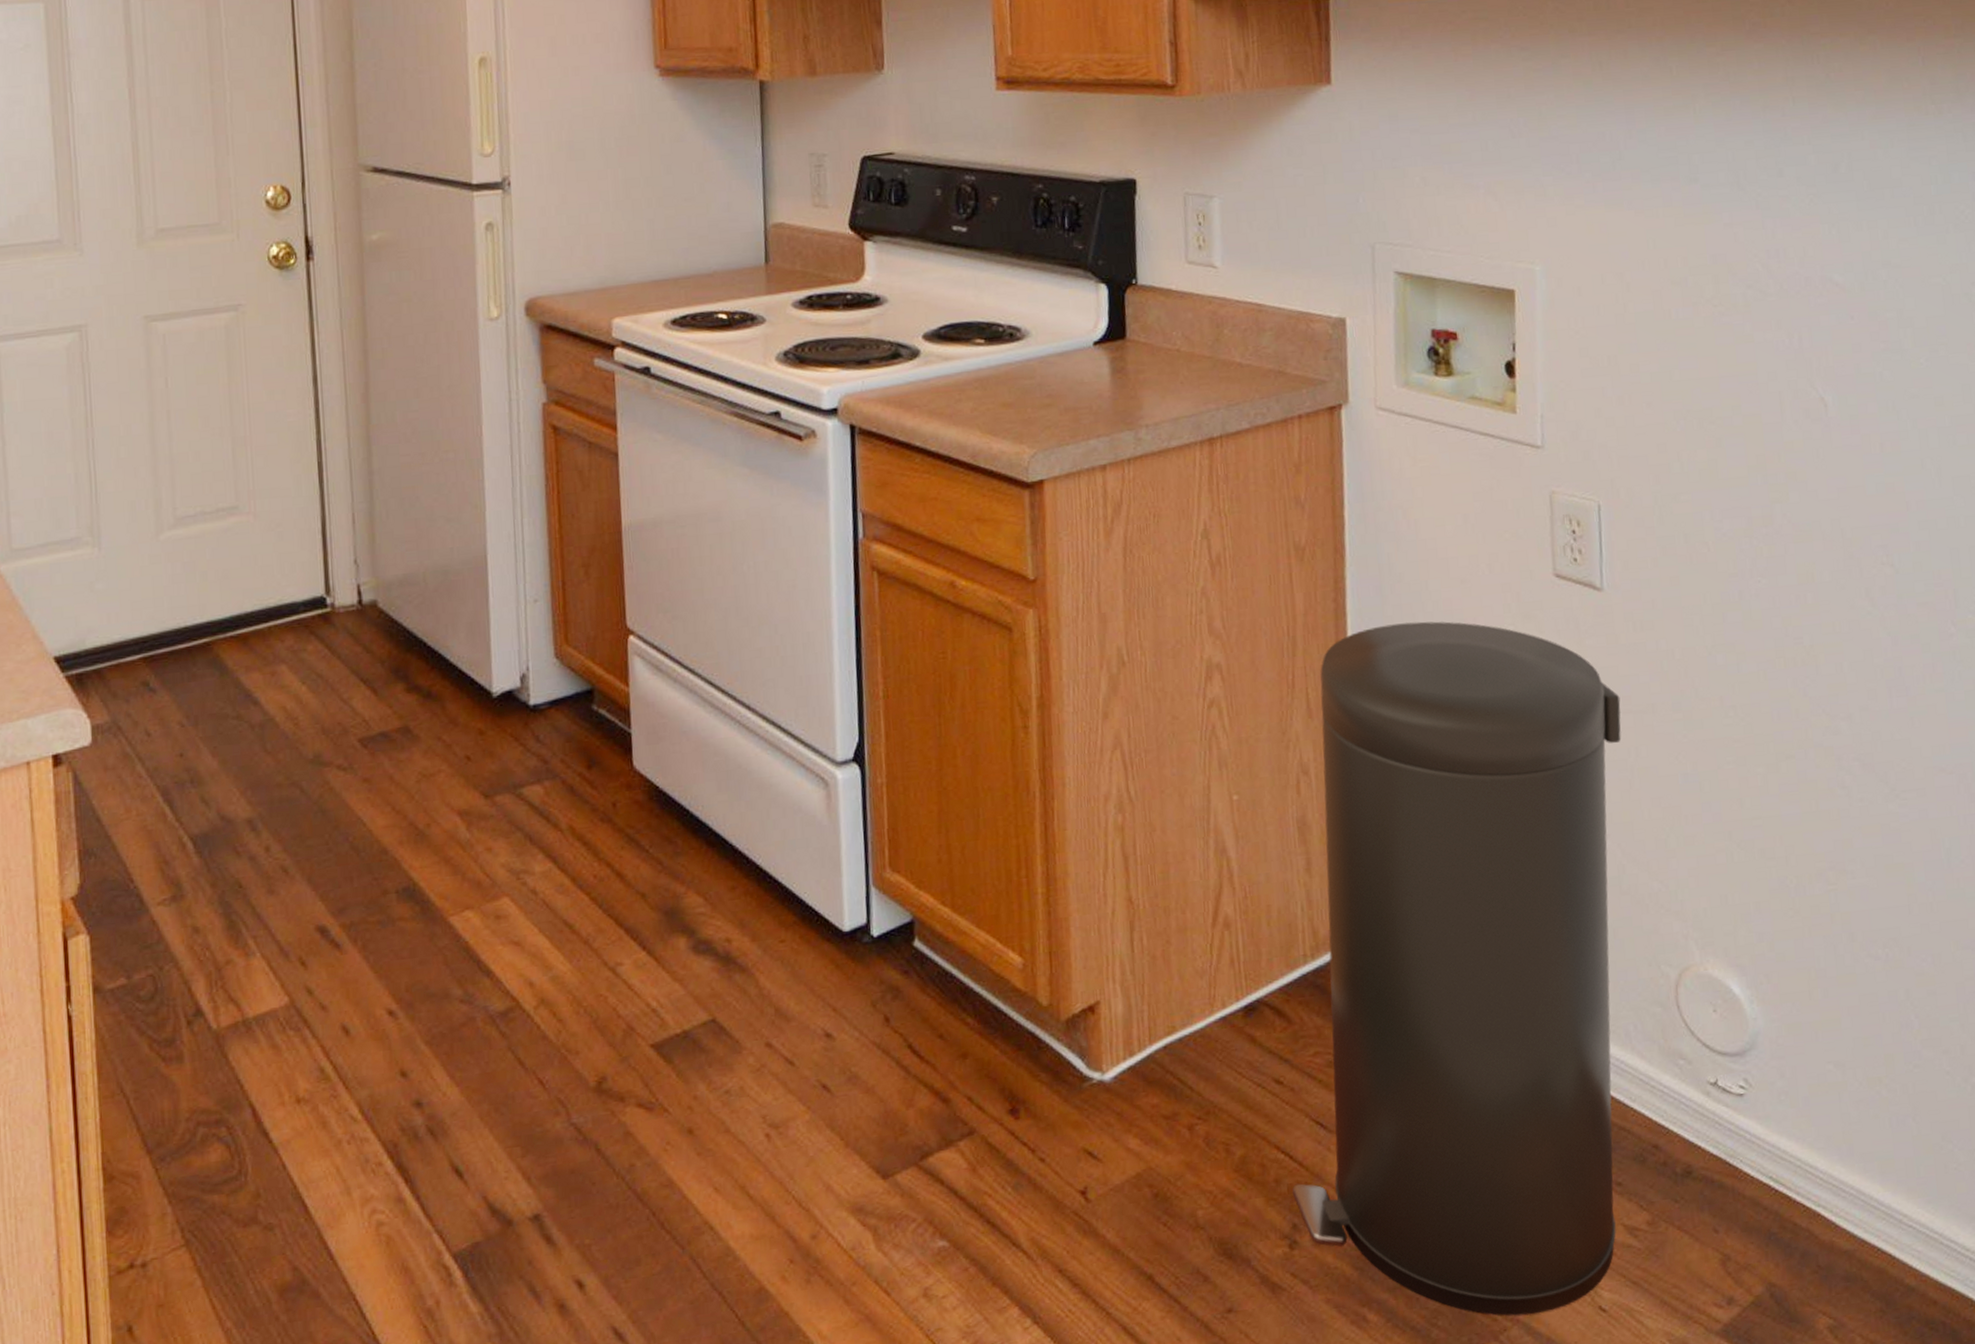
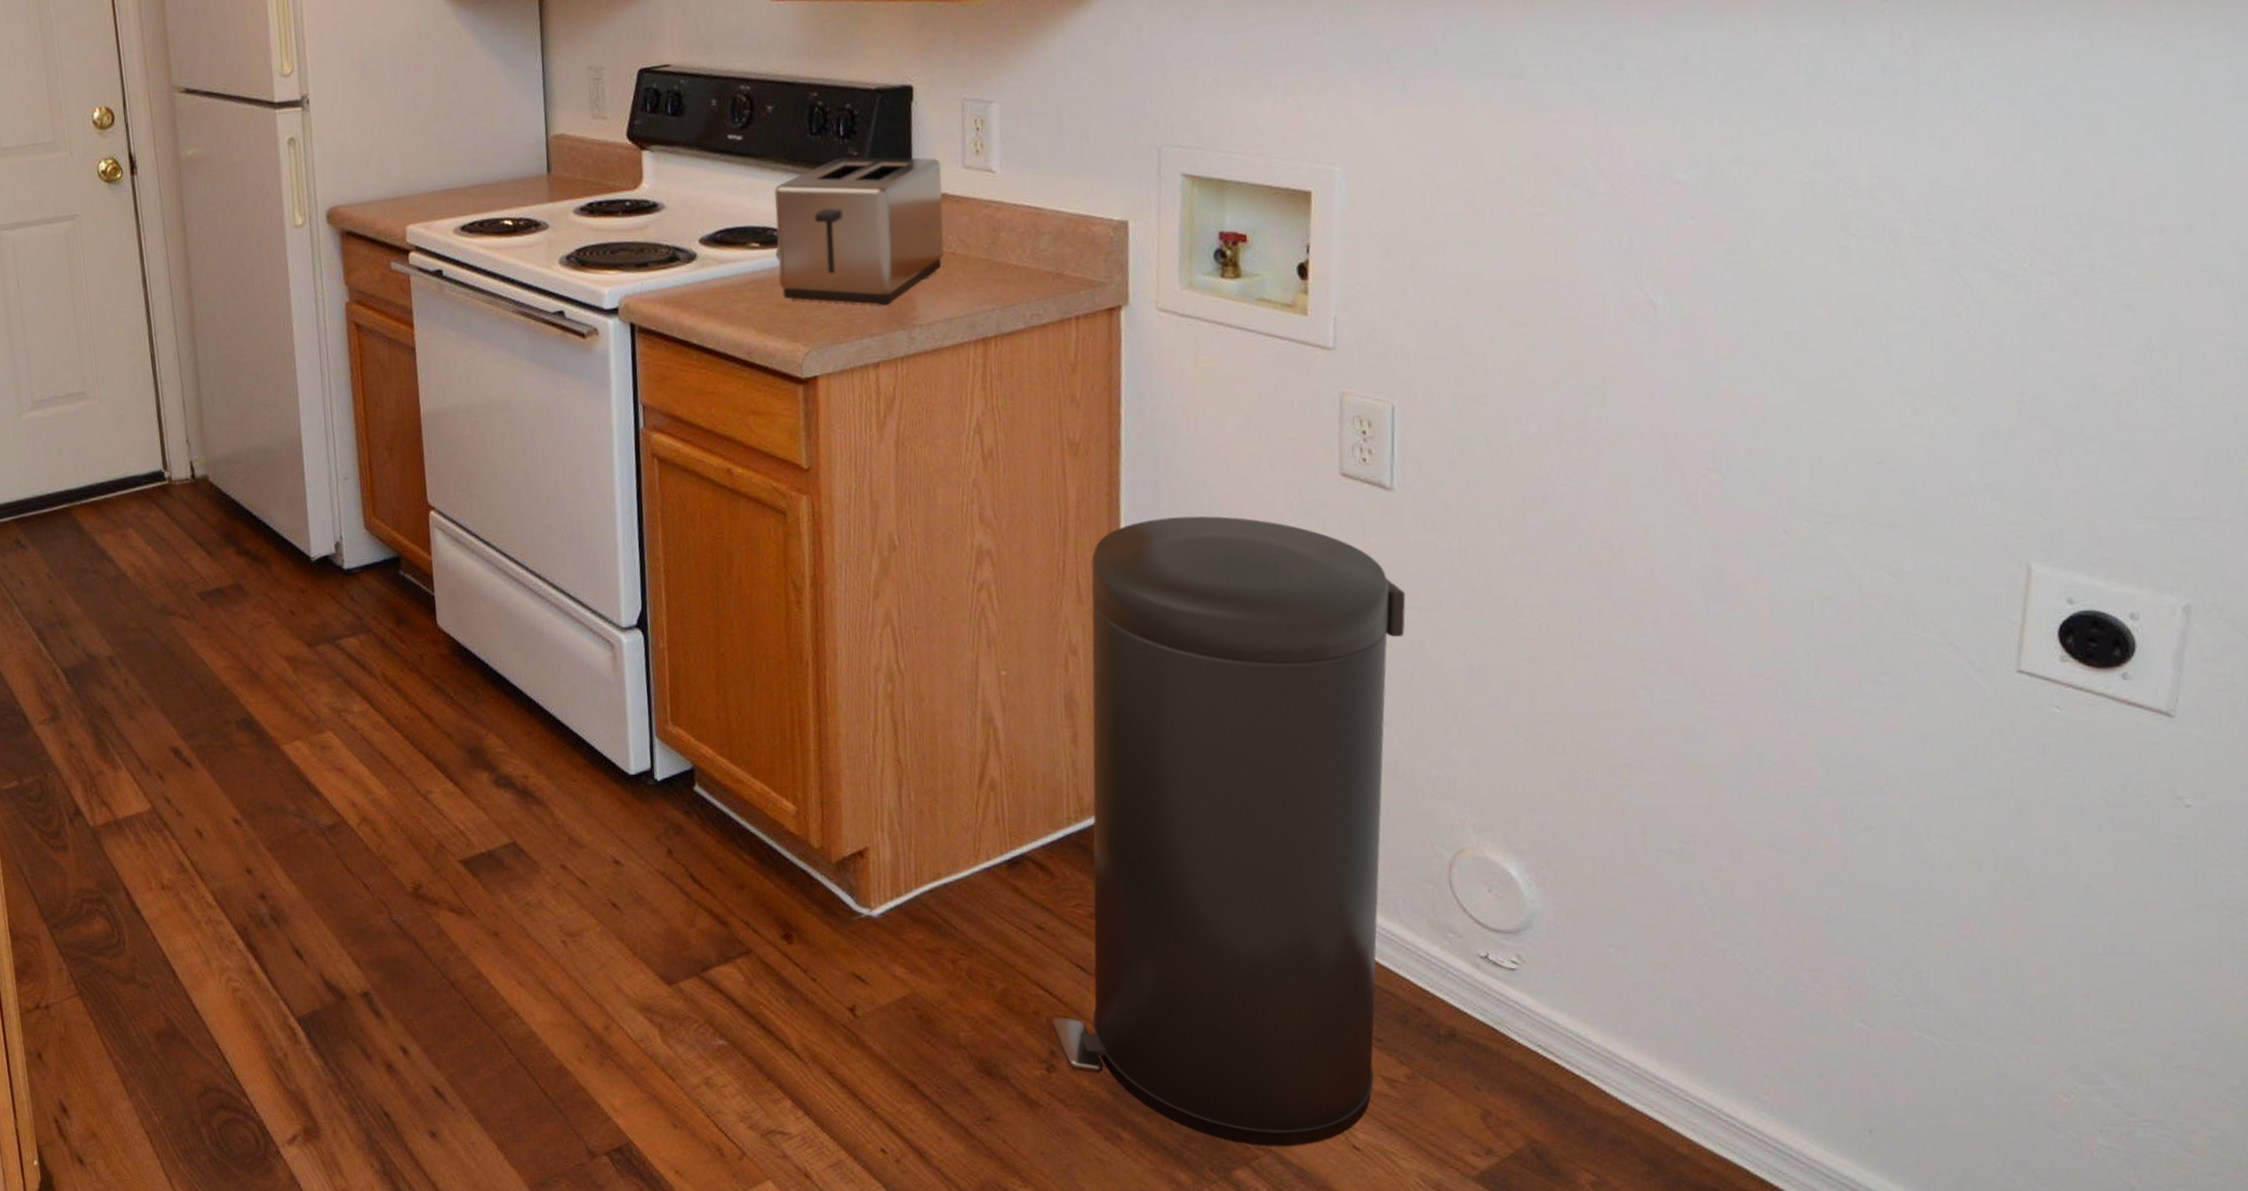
toaster: none [999,250,1169,405] -> present [774,157,944,306]

